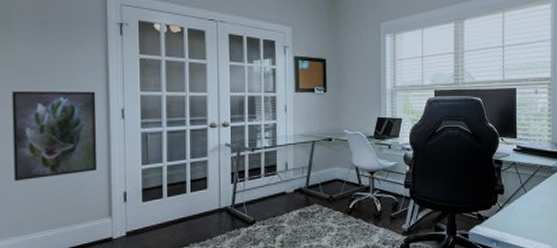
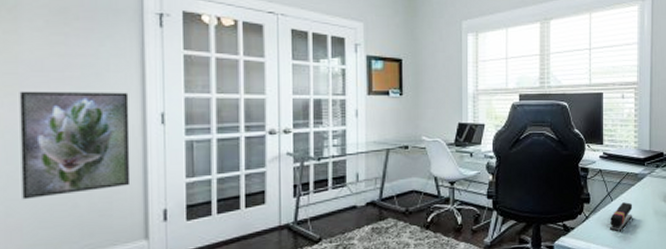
stapler: none [523,194,547,223] -> present [609,202,633,232]

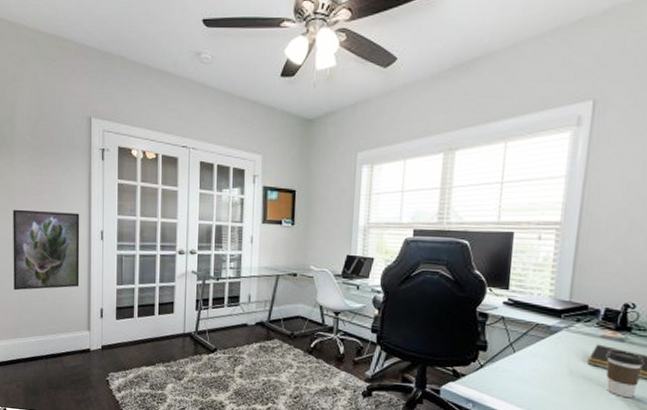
stapler: present [609,202,633,232] -> none [508,356,541,388]

